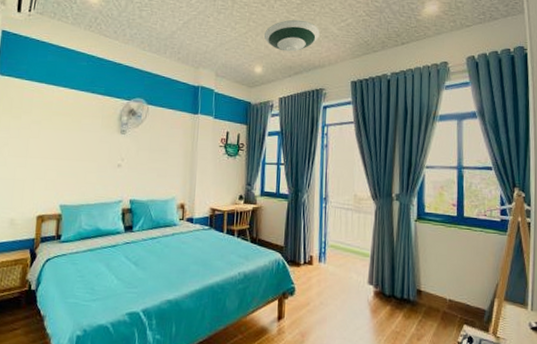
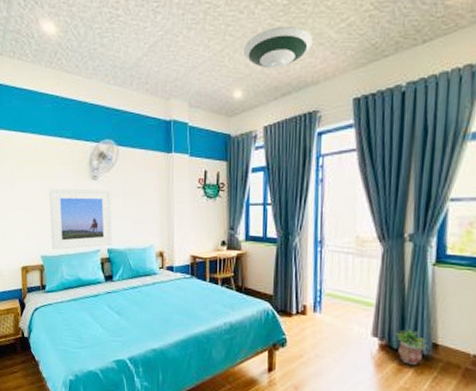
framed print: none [72,139,138,200] -> present [49,188,112,250]
potted plant: none [387,277,414,310] -> present [395,328,429,365]

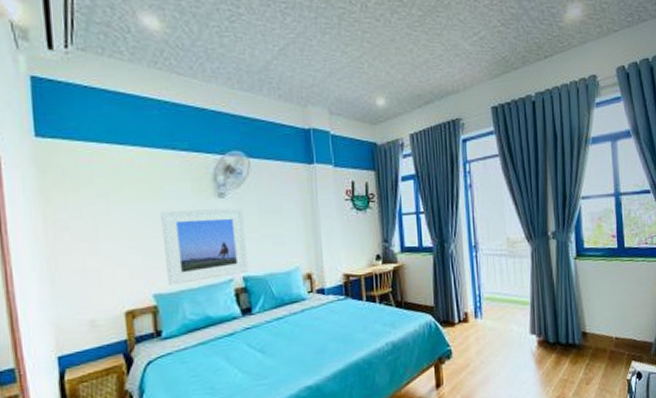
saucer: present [244,25,313,69] -> none [383,36,450,77]
potted plant: present [395,328,429,365] -> none [550,321,579,356]

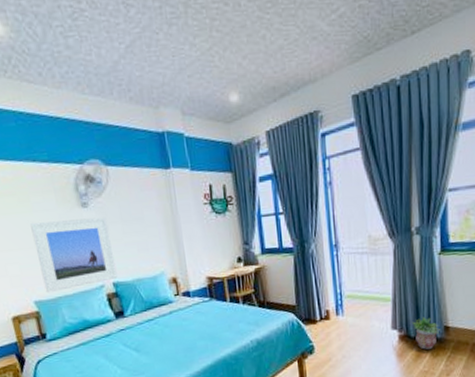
potted plant: none [550,321,579,356] -> present [411,317,441,350]

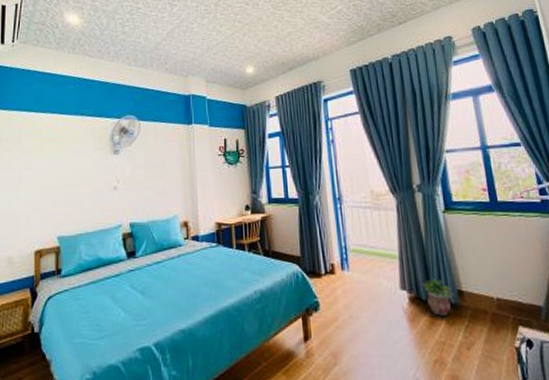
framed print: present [30,217,118,293] -> none [68,163,135,230]

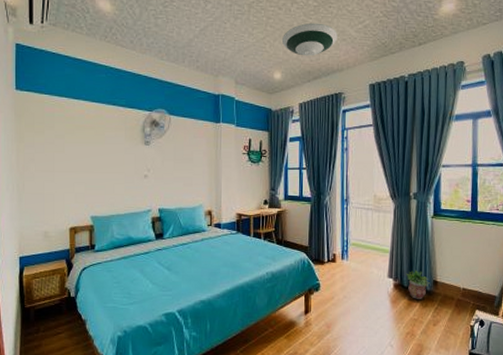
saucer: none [252,13,310,48] -> present [282,22,338,56]

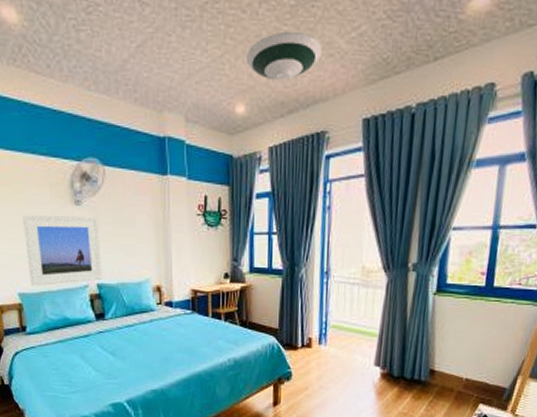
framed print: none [101,152,164,211] -> present [23,214,103,287]
potted plant: present [405,270,431,299] -> none [396,357,427,391]

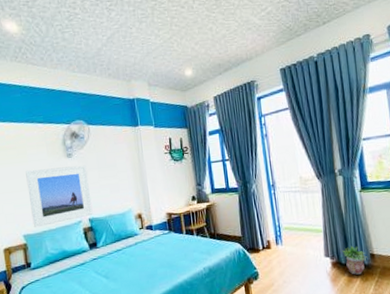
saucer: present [247,31,322,81] -> none [188,16,243,50]
potted plant: none [396,357,427,391] -> present [341,245,368,275]

